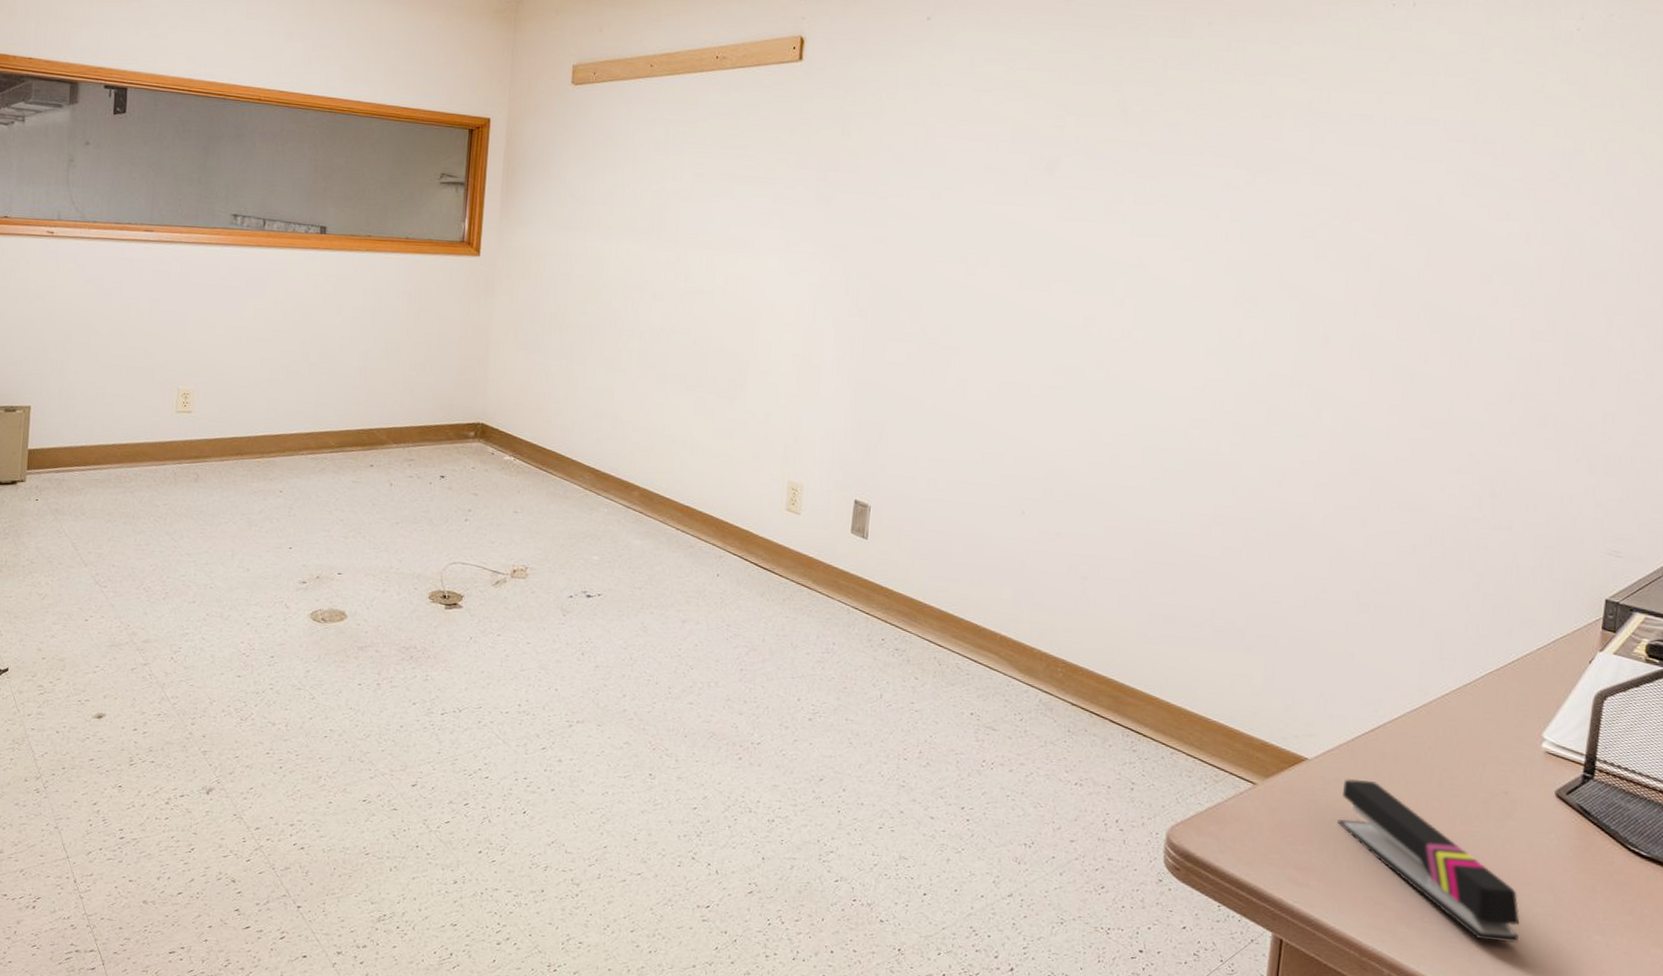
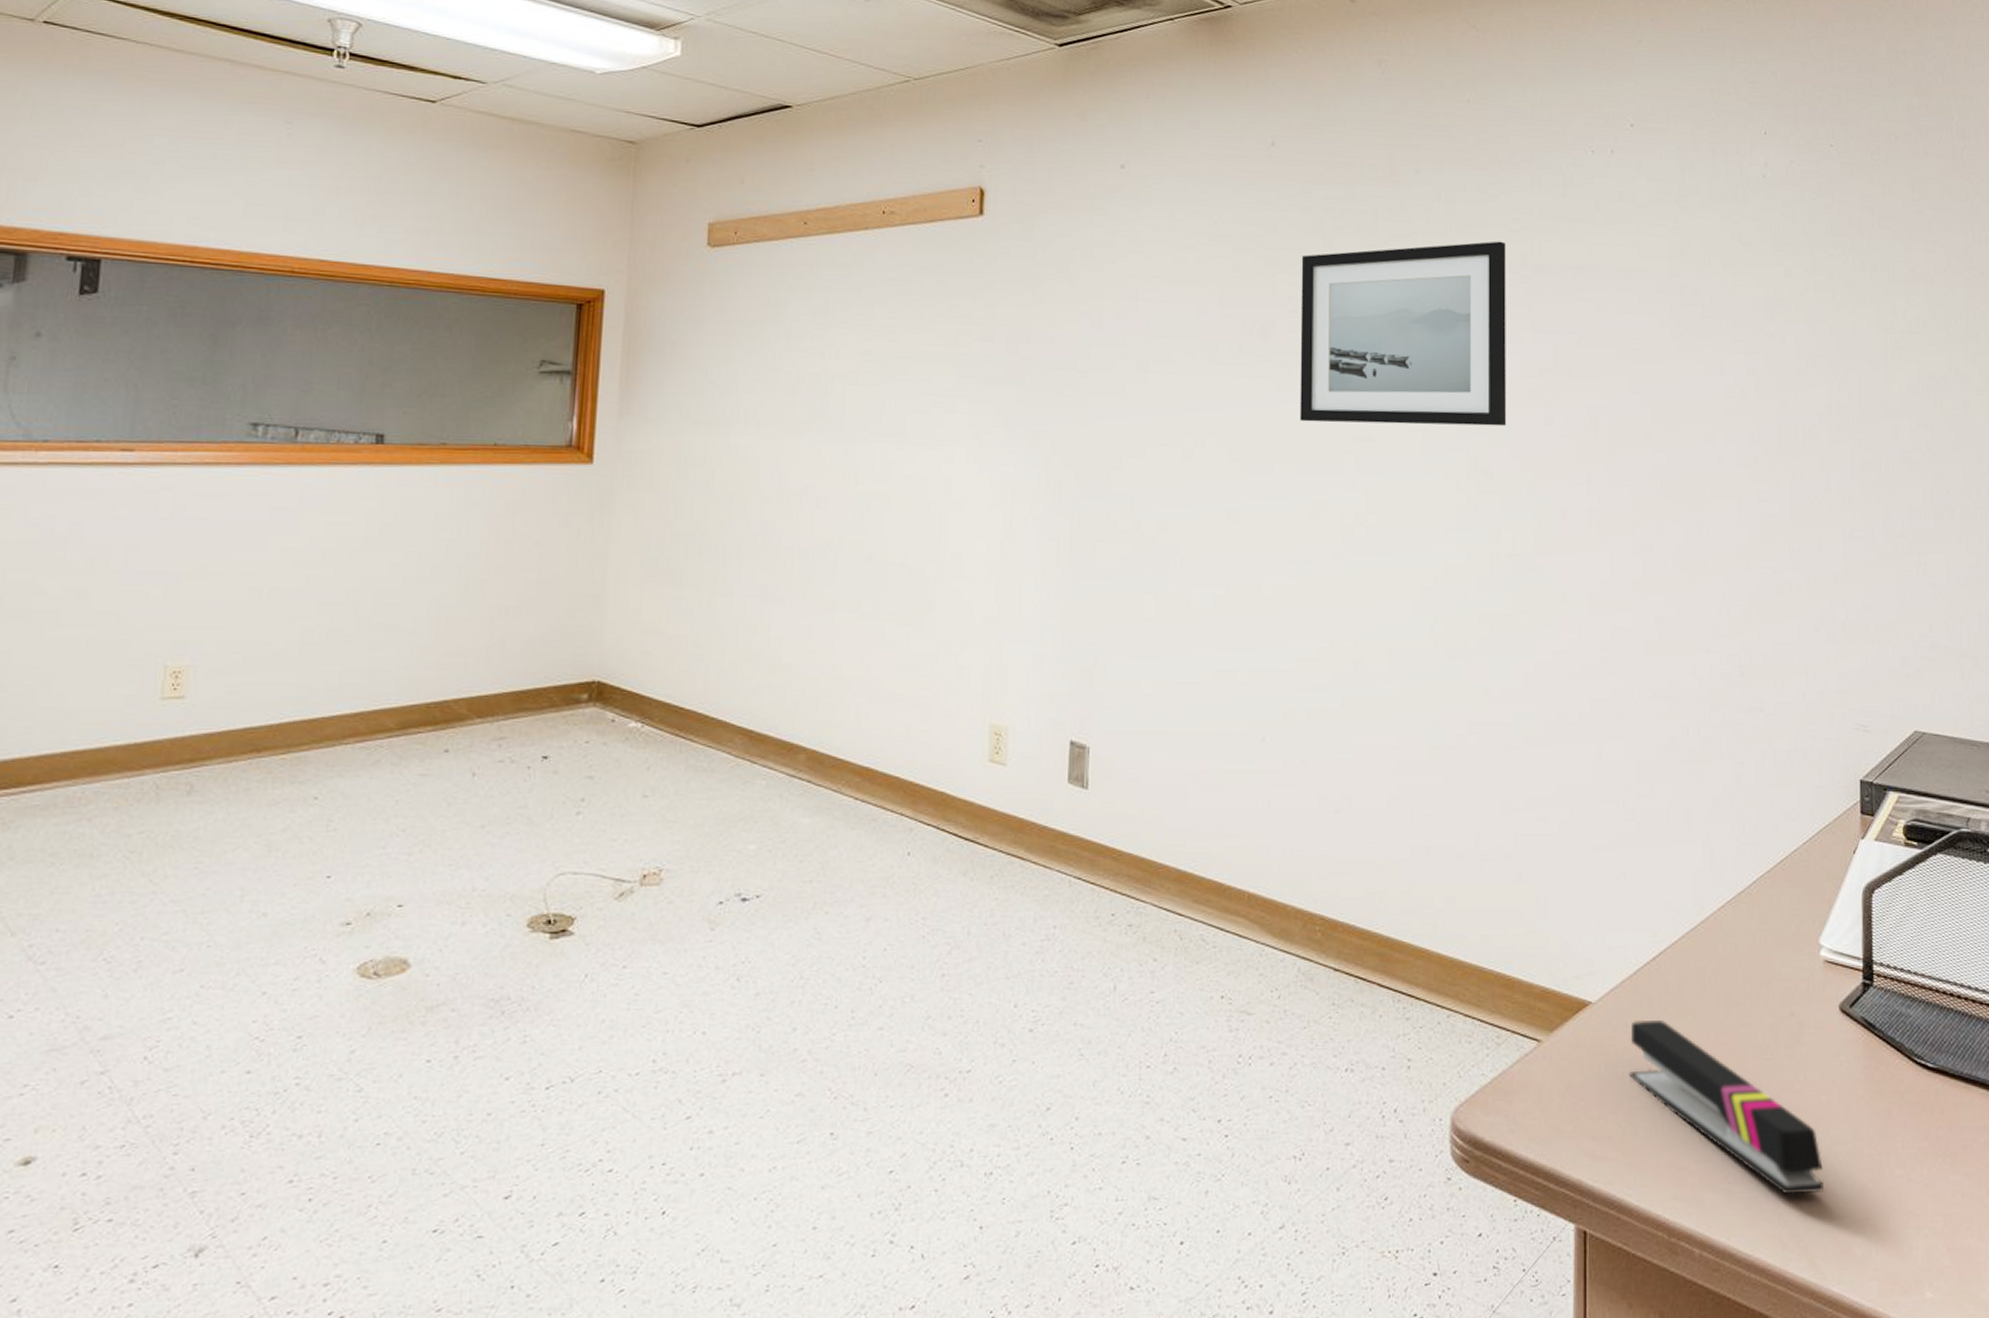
wall art: none [1077,89,1293,260] -> present [1299,241,1507,427]

